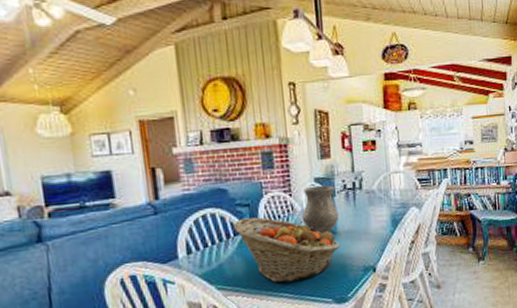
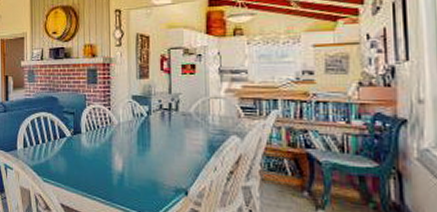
fruit basket: present [232,217,340,283] -> none [59,124,153,188]
vase: present [301,185,339,234] -> none [118,103,153,148]

